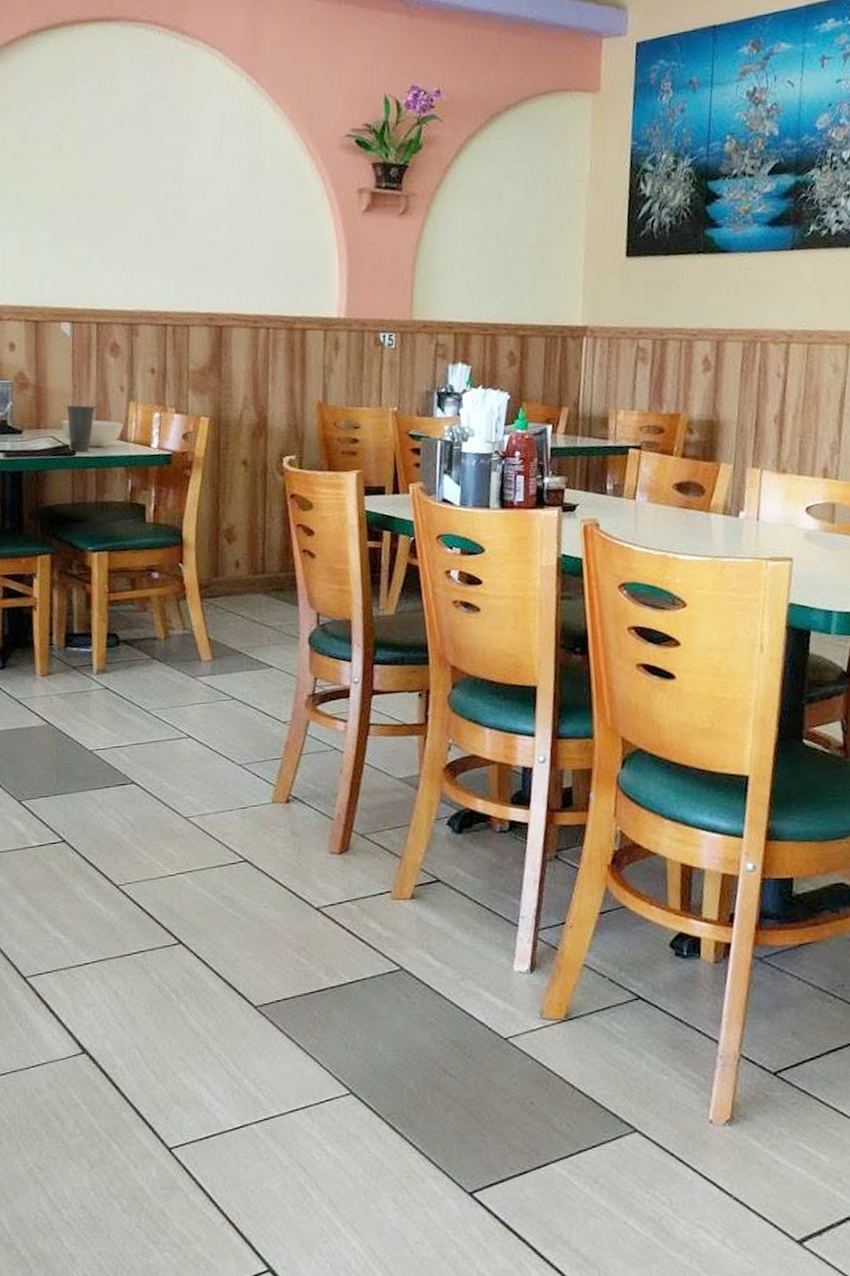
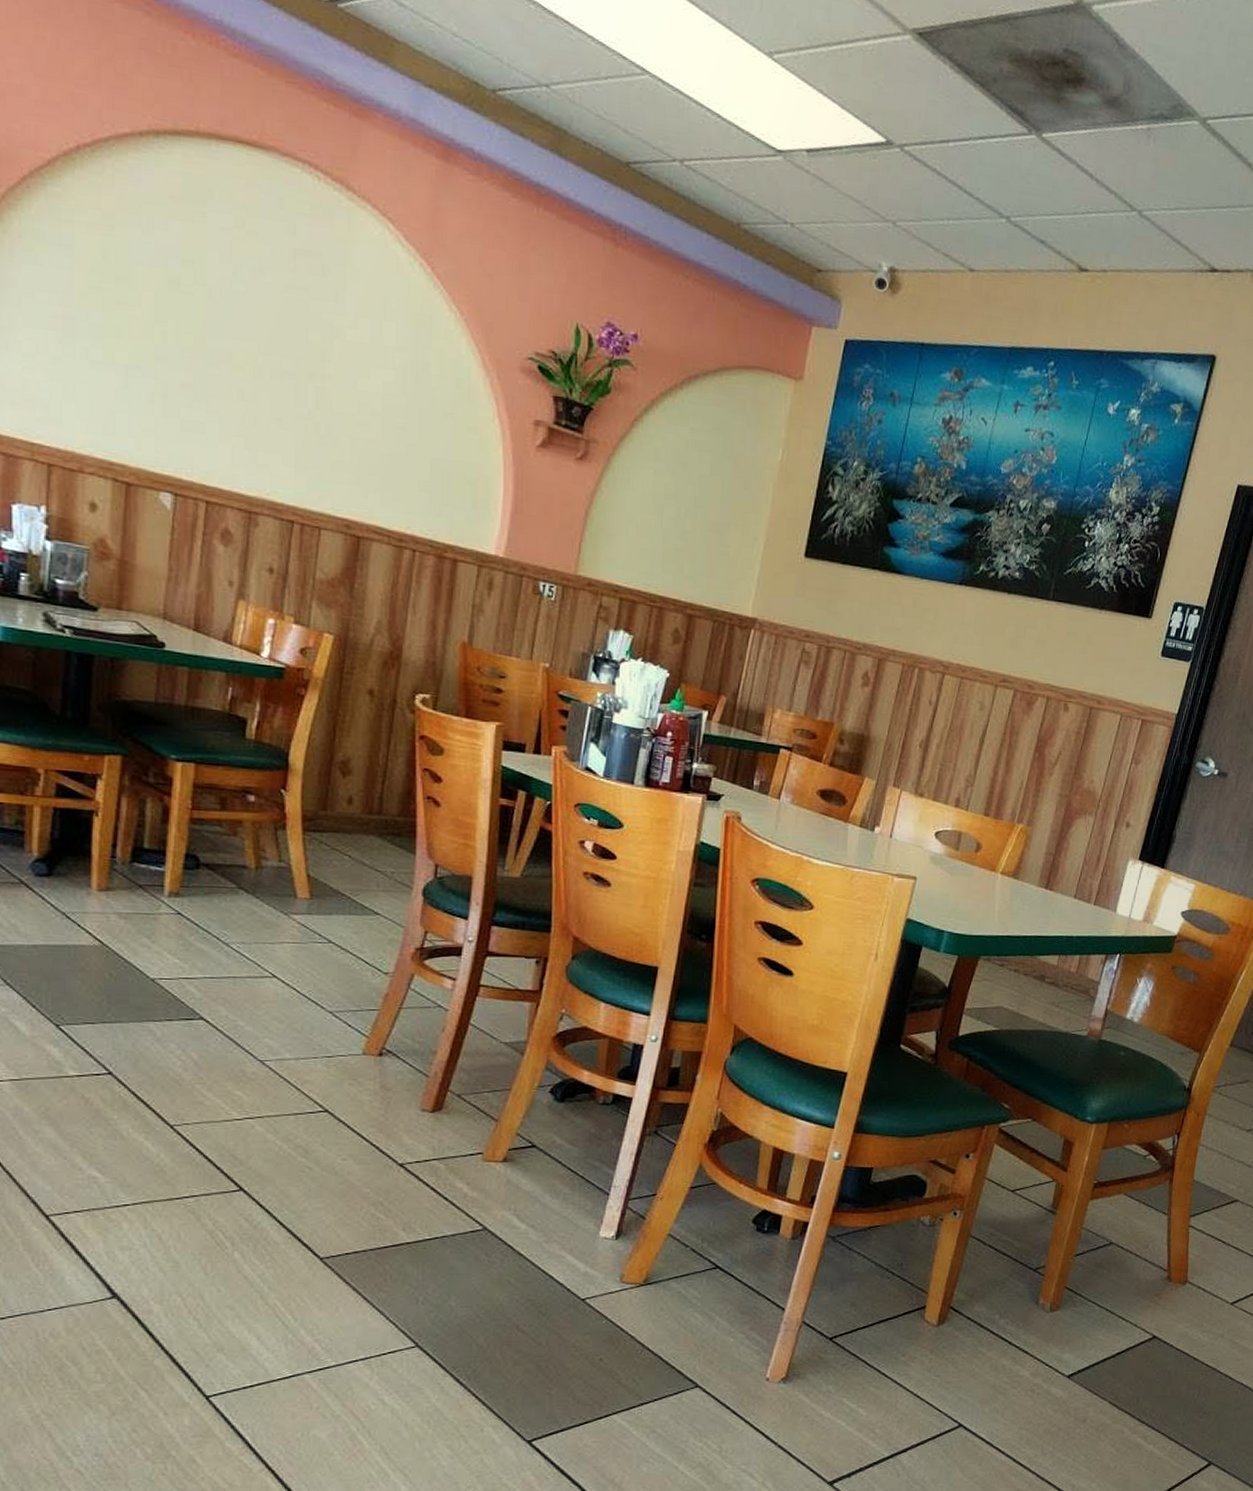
bowl: present [60,420,124,448] -> none [148,605,229,646]
cup: present [65,405,97,452] -> none [156,590,197,647]

